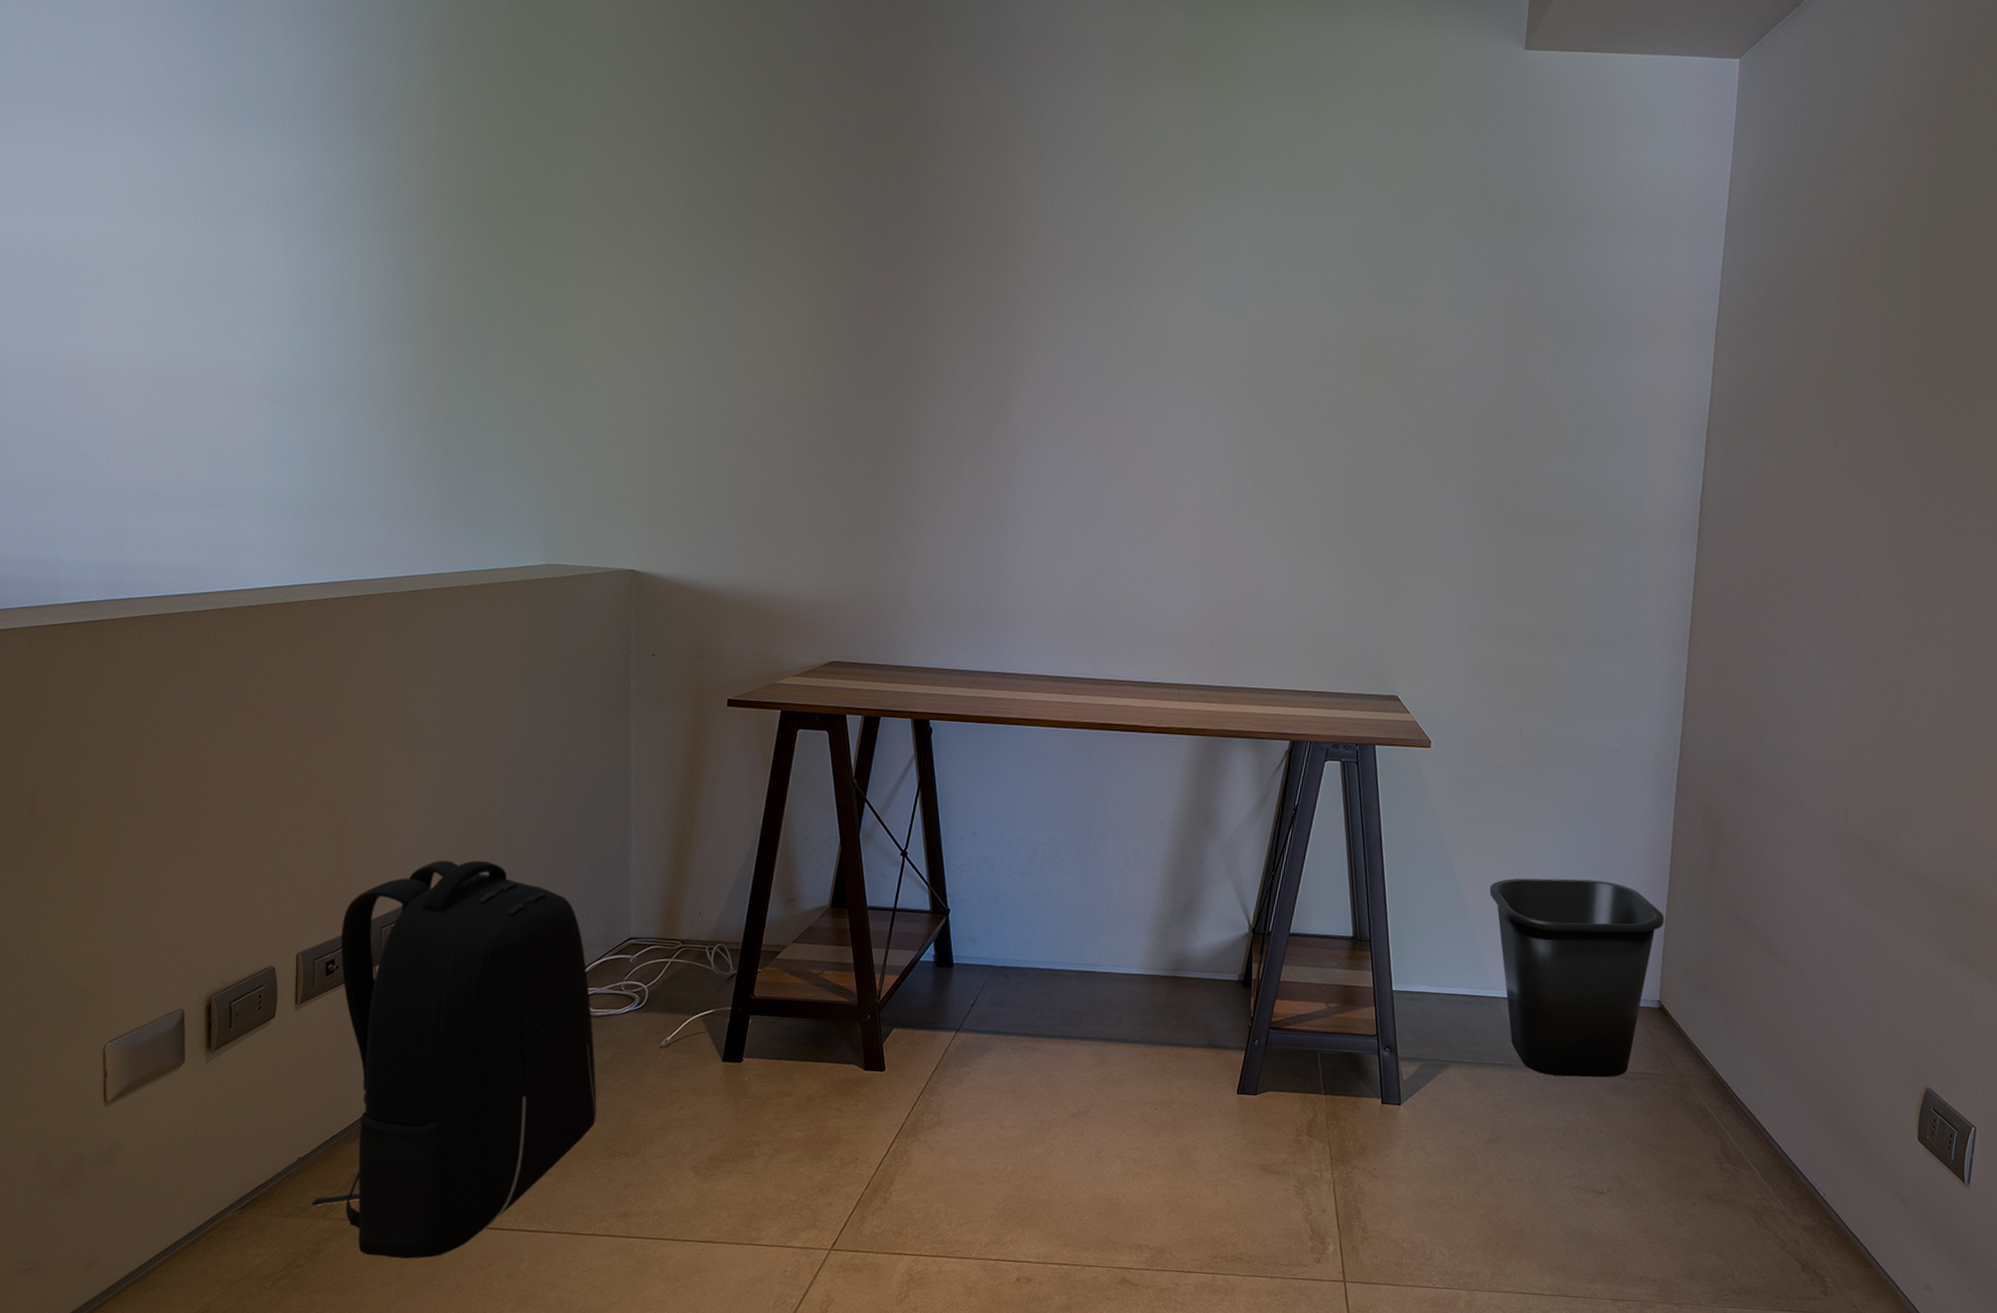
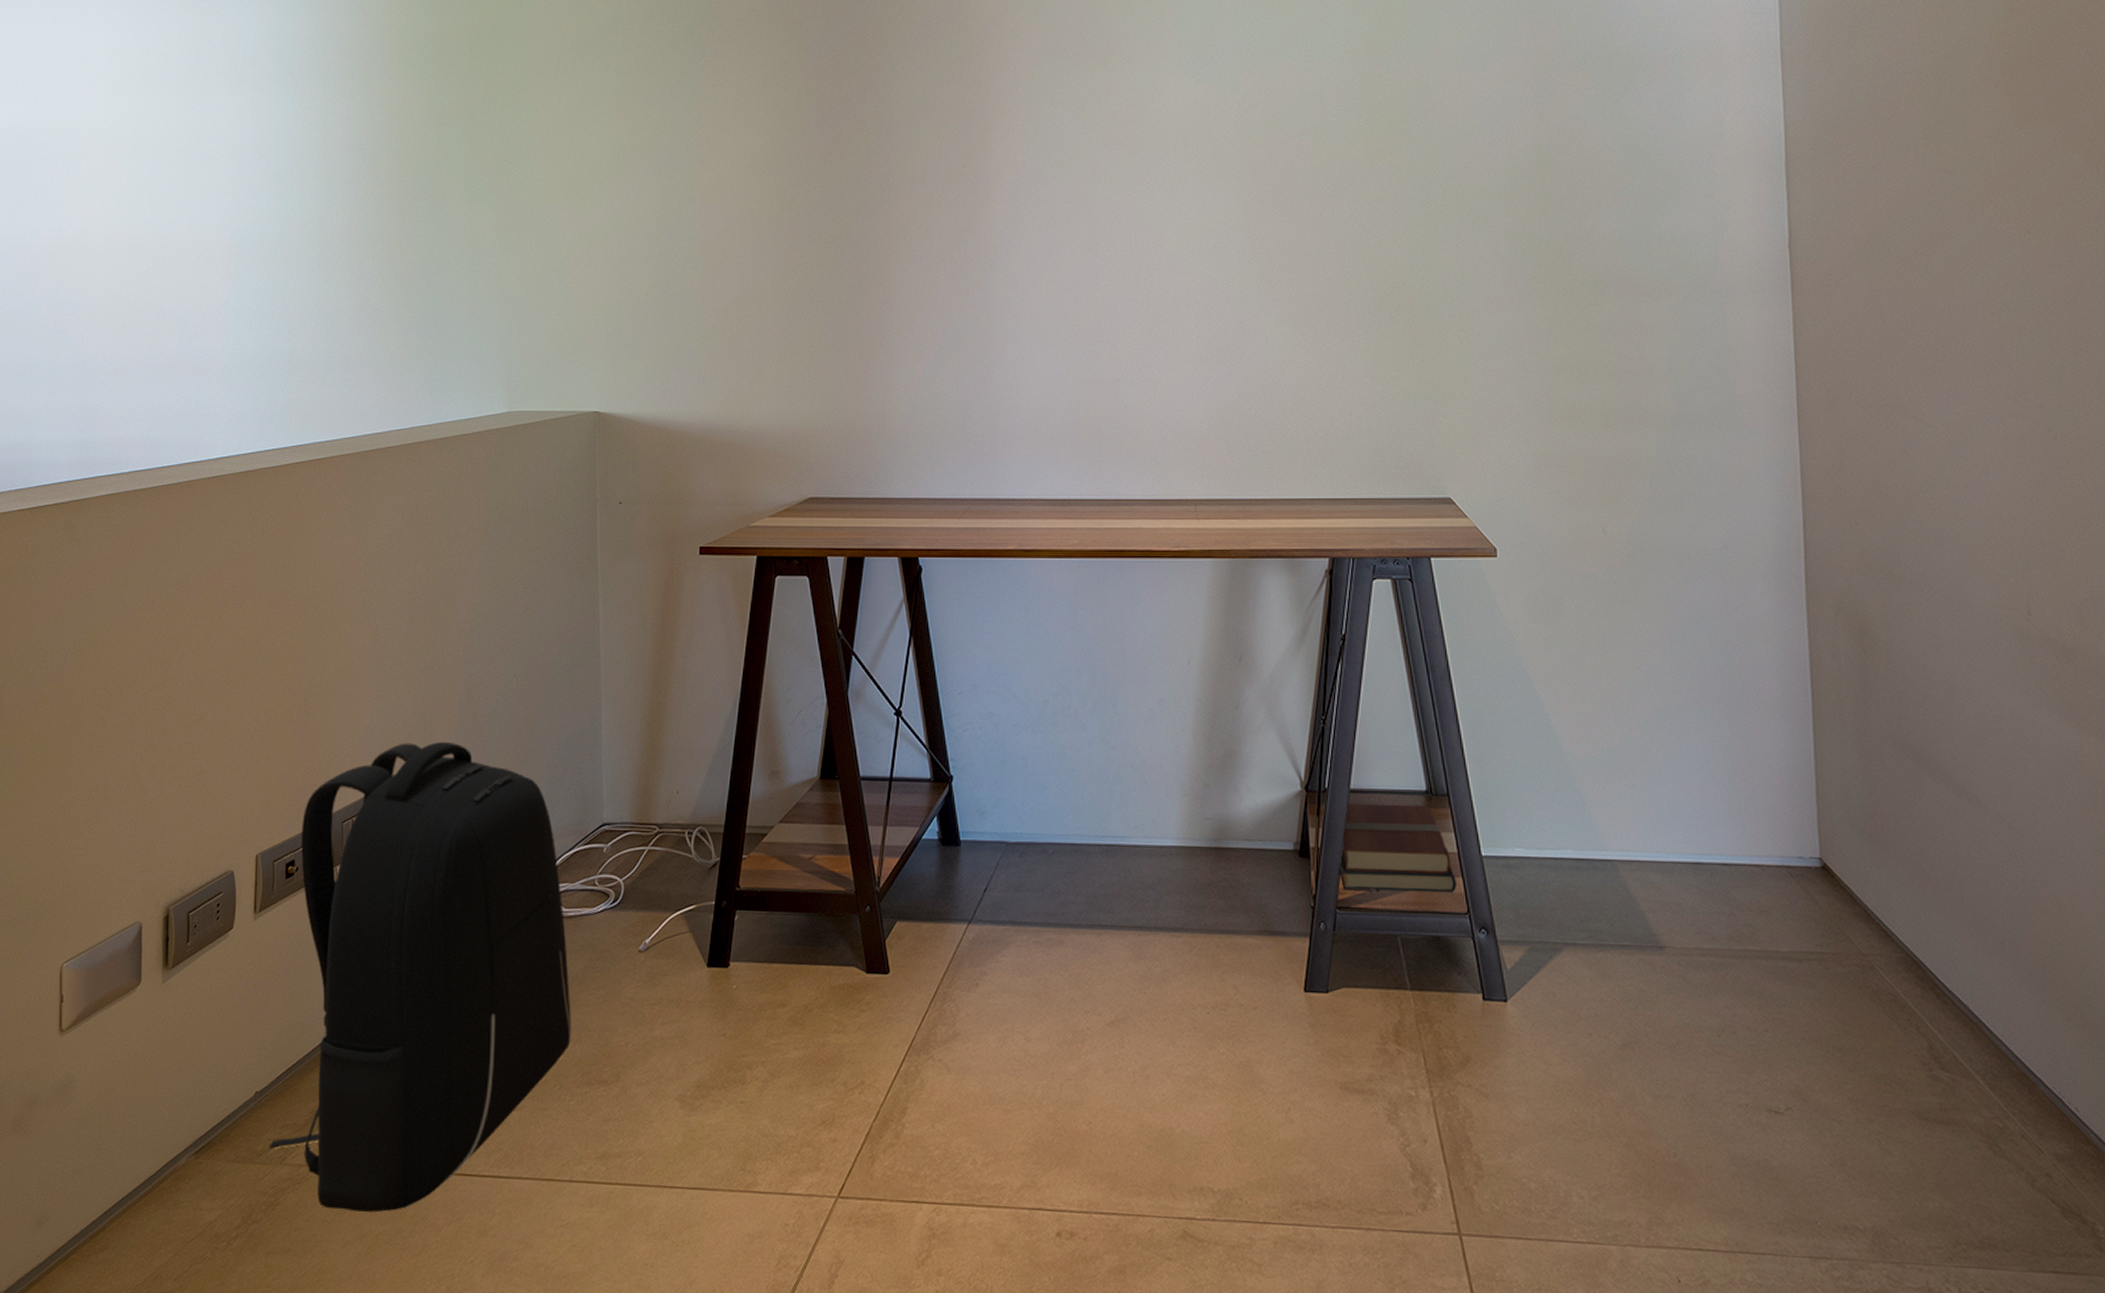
books: none [1273,945,1369,1019] -> present [1337,804,1456,893]
waste bin: present [1489,878,1665,1078] -> none [1588,708,1813,960]

